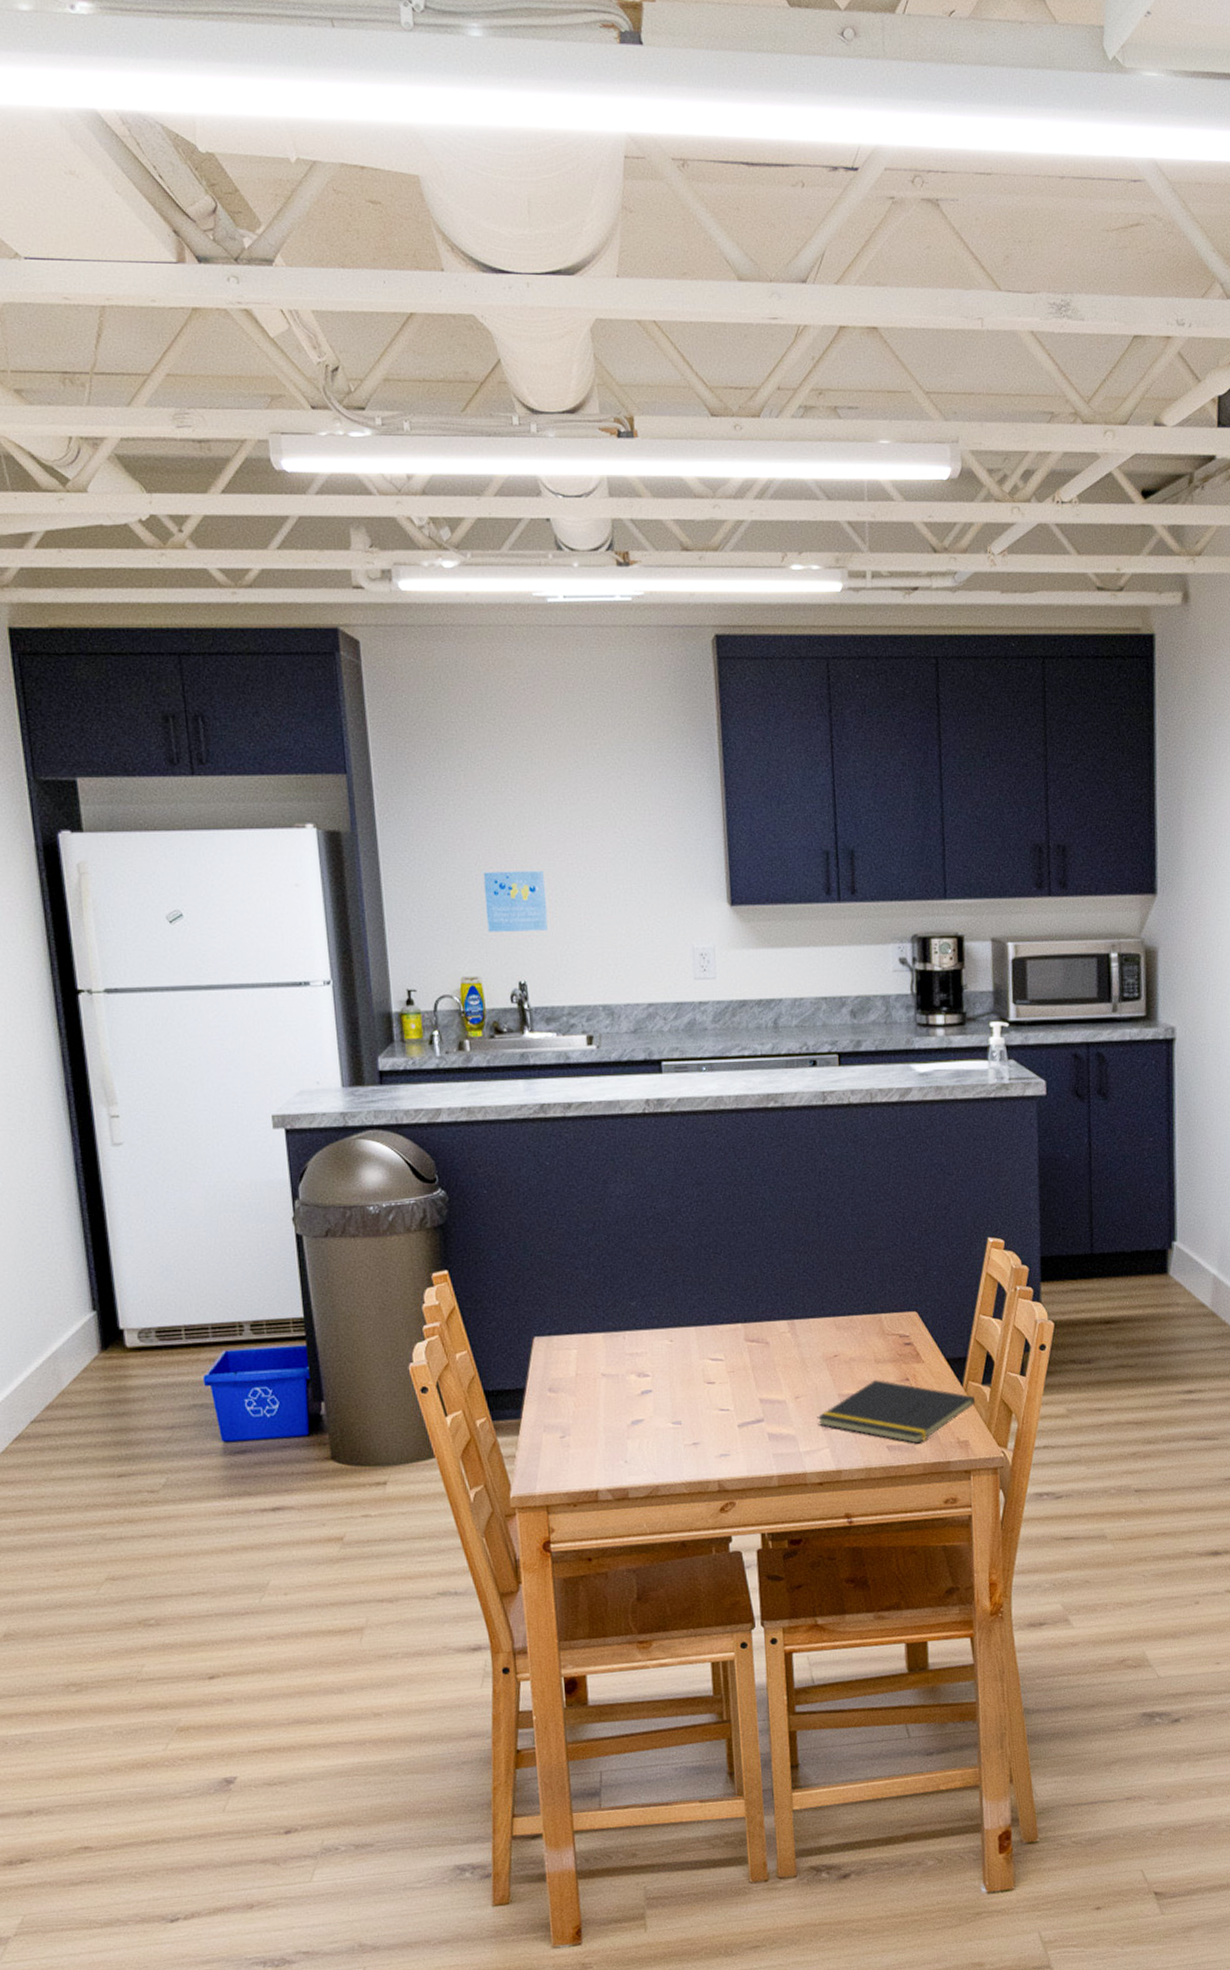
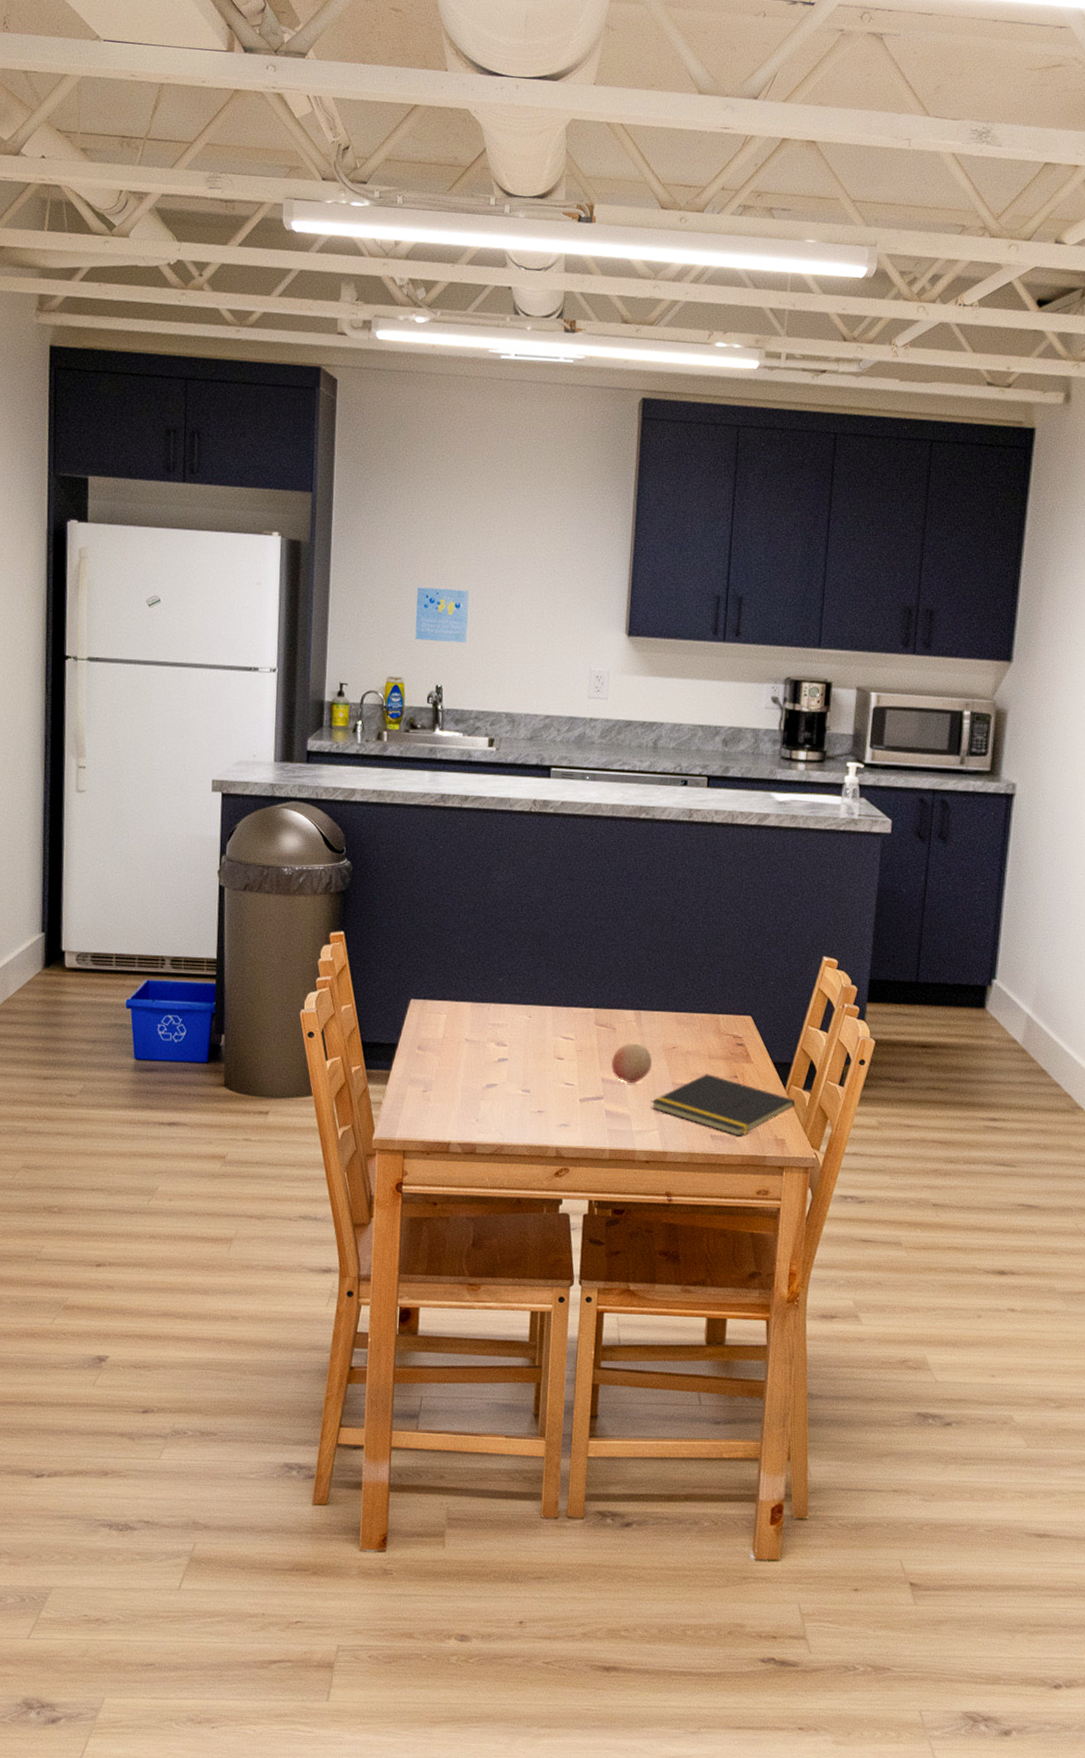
fruit: none [767,1356,813,1400] -> present [611,1043,652,1083]

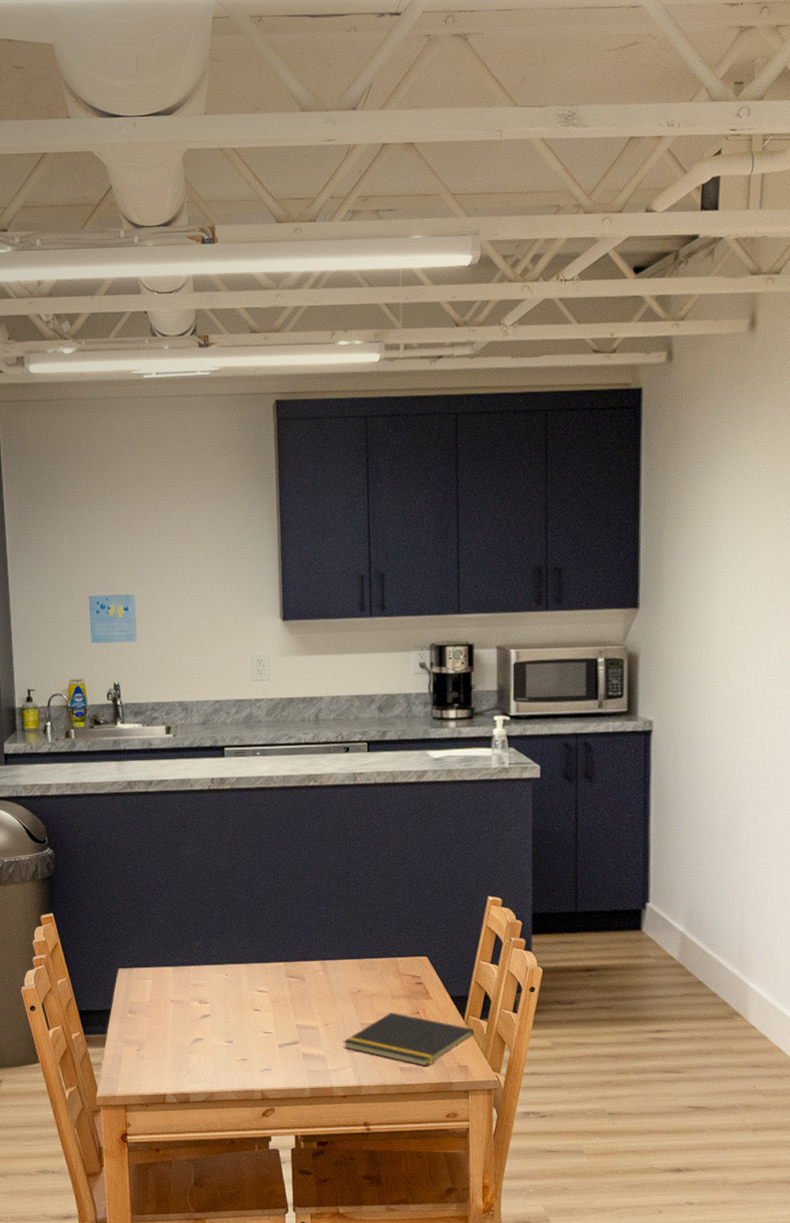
fruit: present [611,1043,652,1083] -> none [303,990,341,1027]

